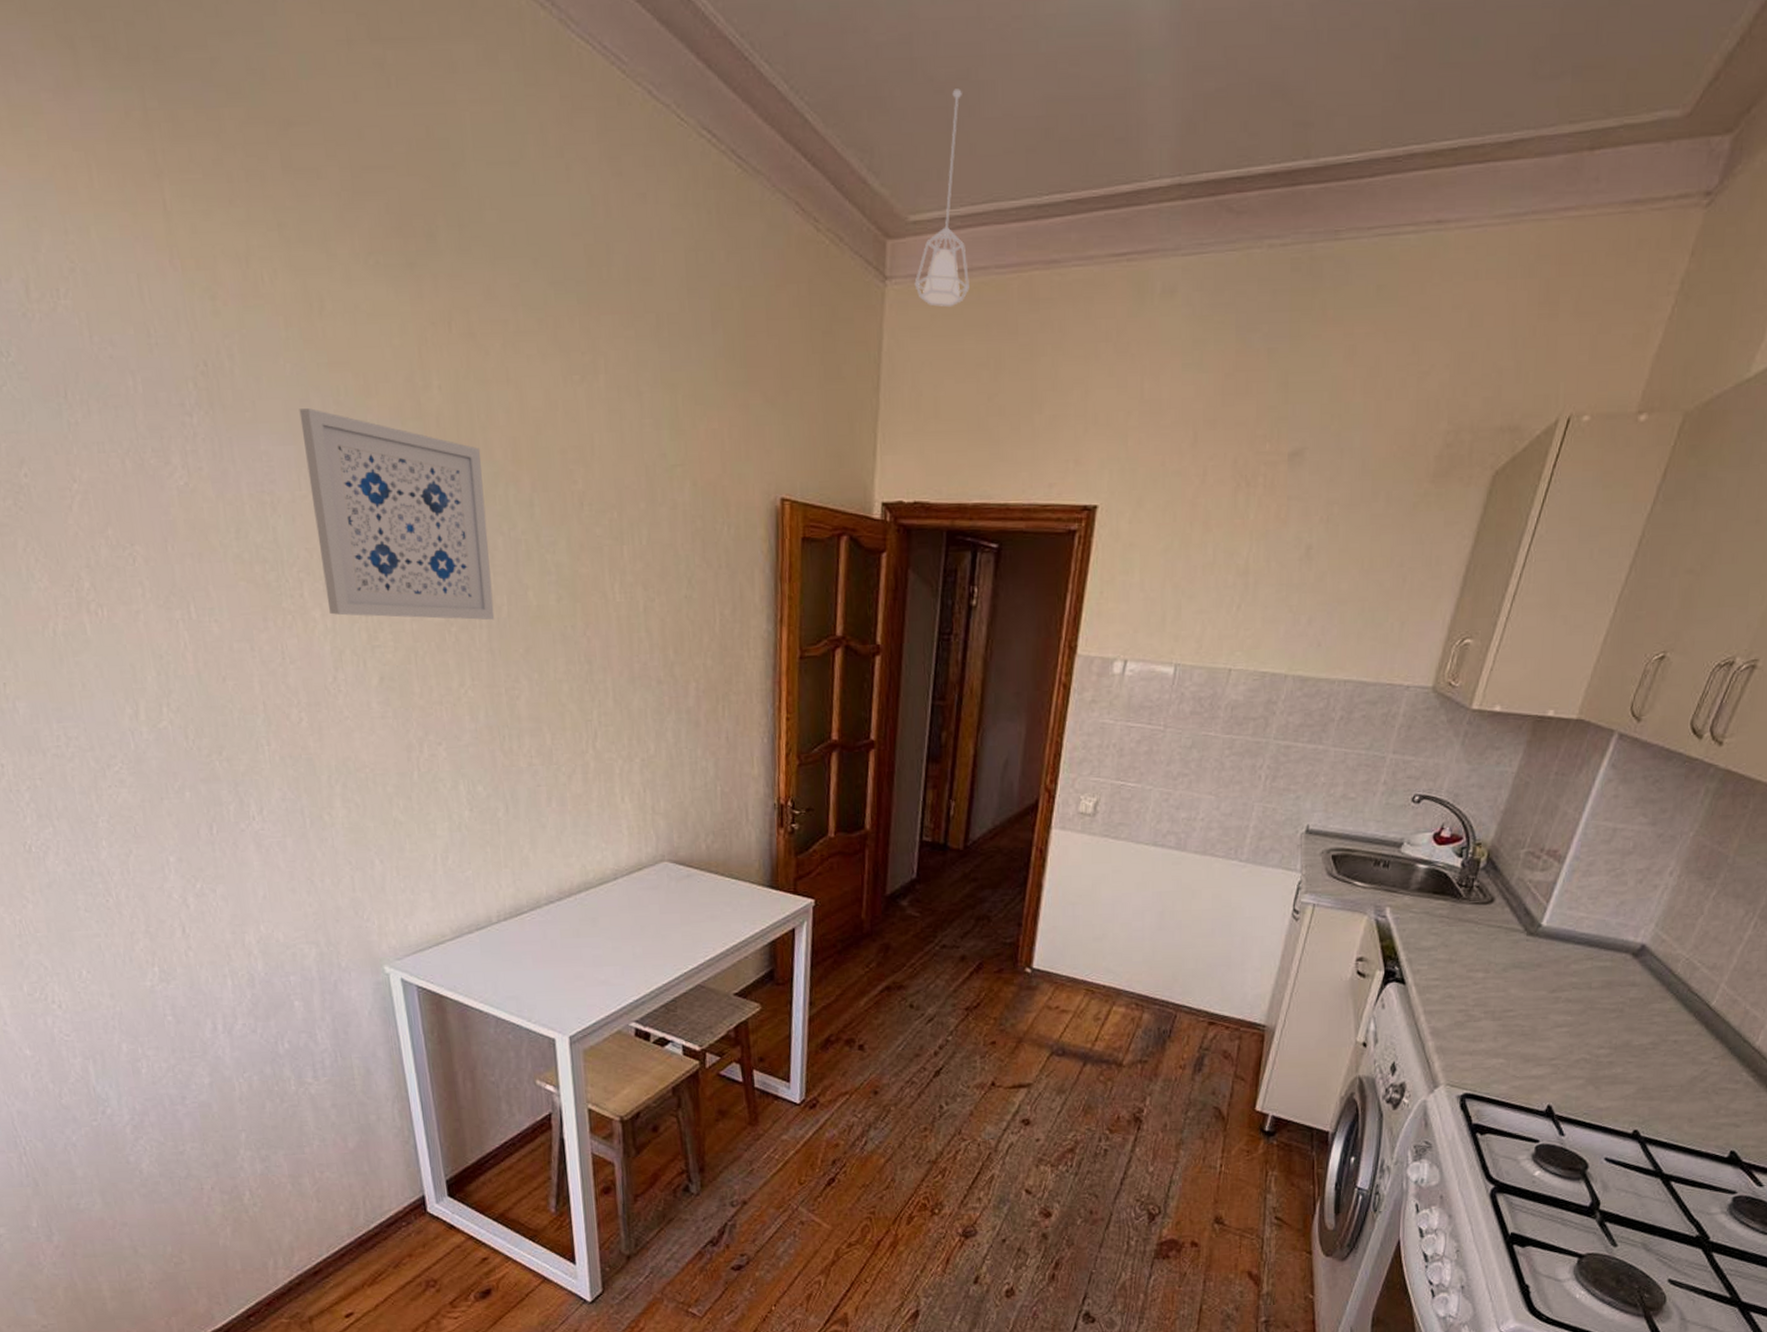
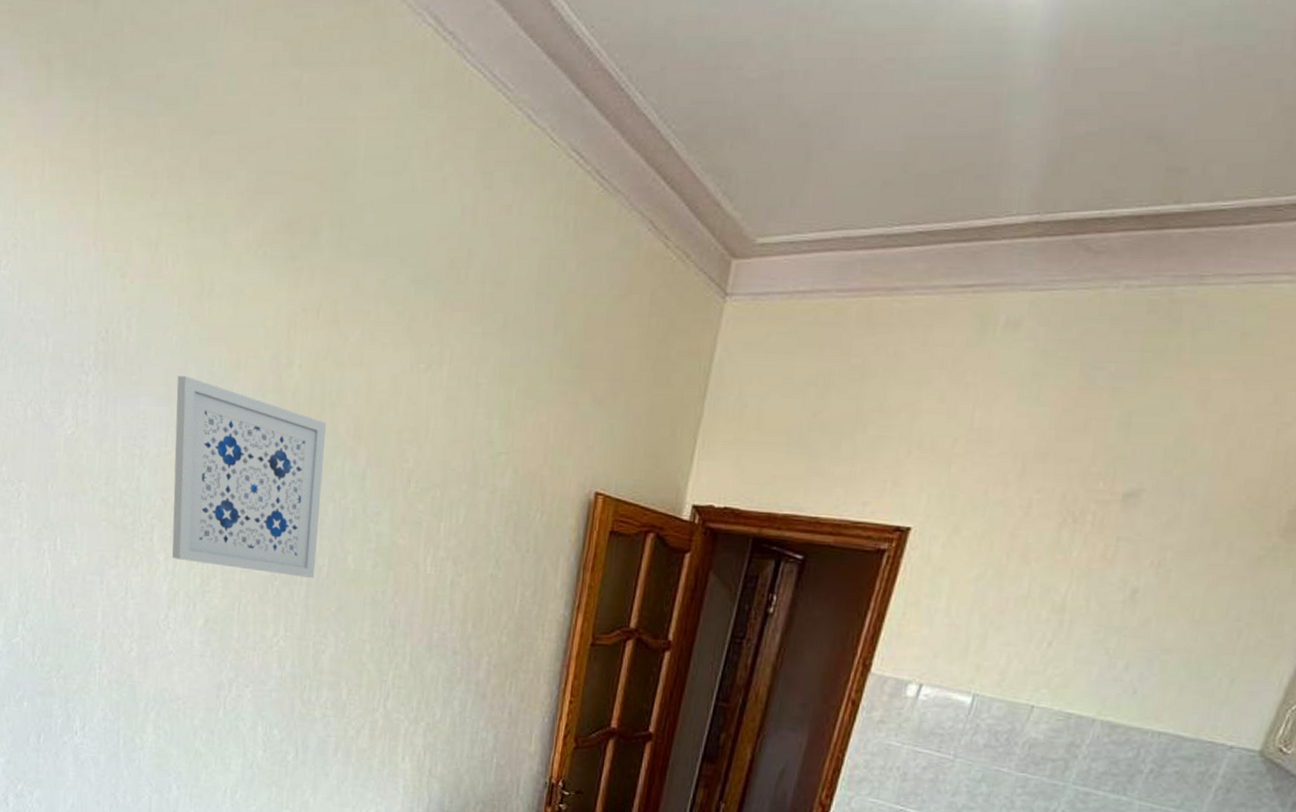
pendant lamp: present [914,89,969,308] -> none [753,123,826,326]

